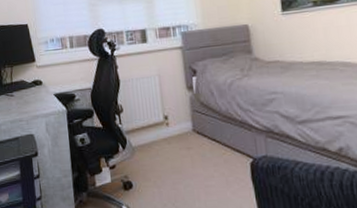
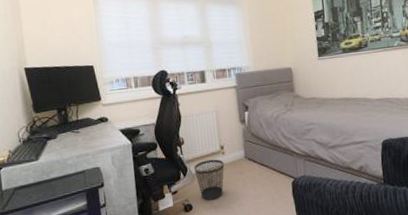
wastebasket: none [134,131,169,178] -> present [194,159,225,200]

